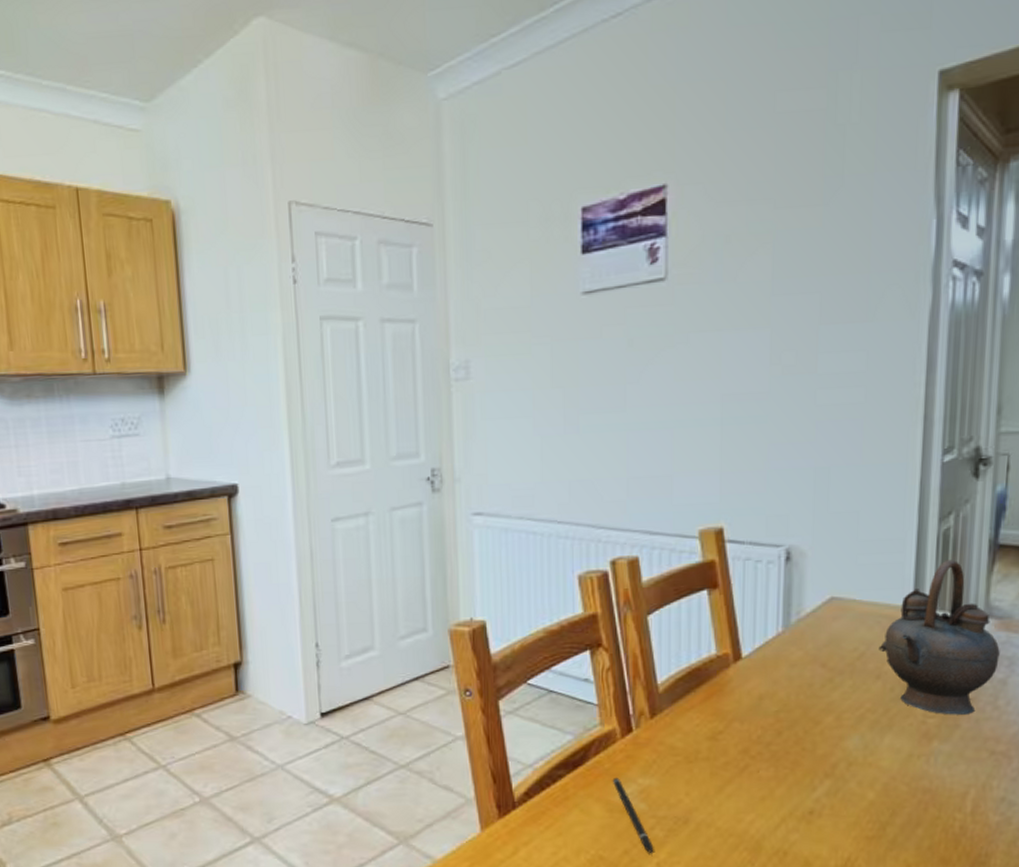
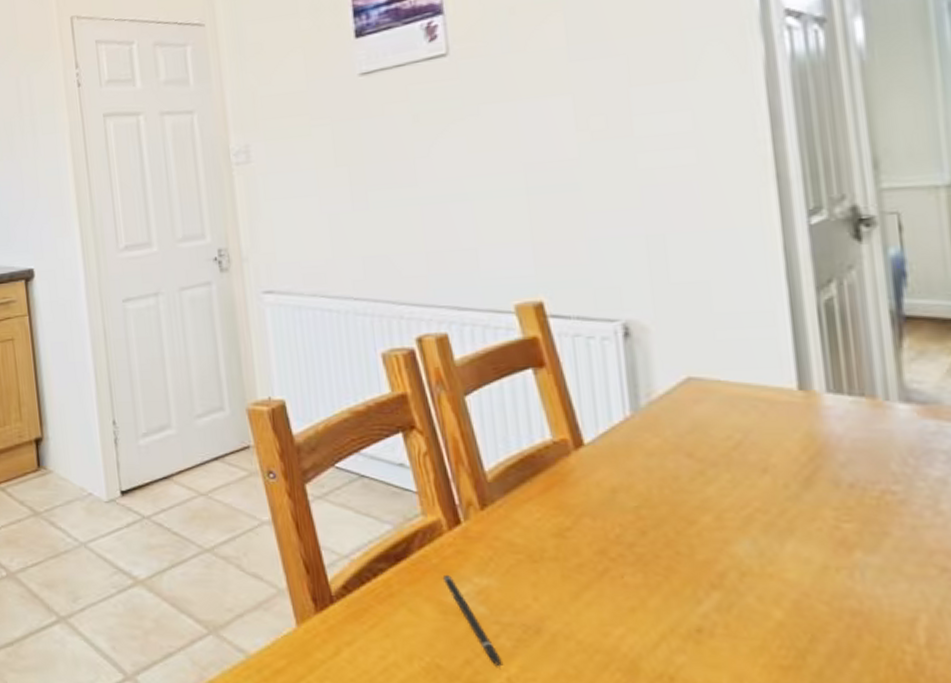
teapot: present [878,559,1000,715] -> none [759,334,932,520]

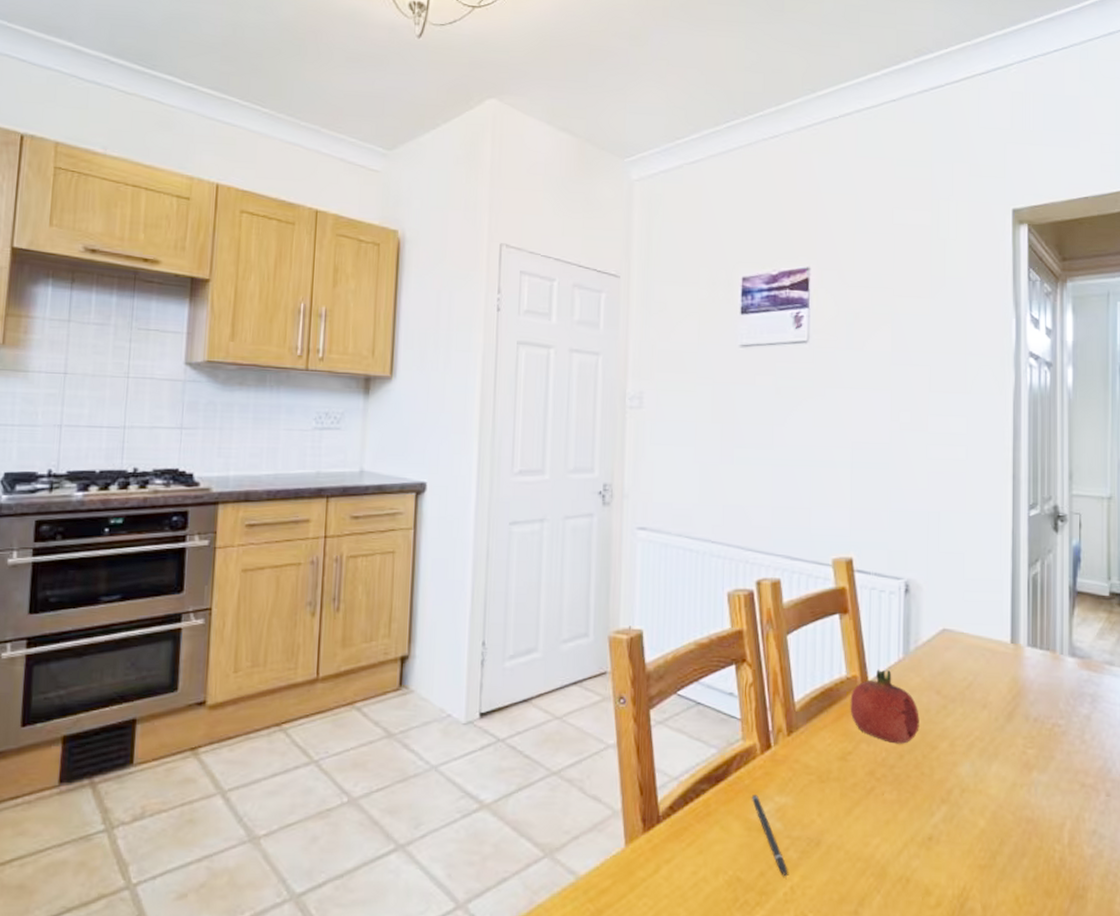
fruit: none [561,430,666,518] -> present [850,669,919,744]

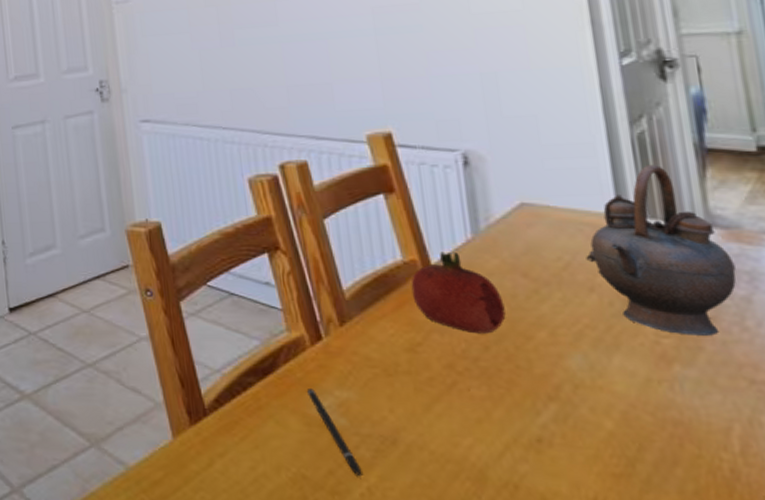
teapot: none [984,601,1083,747] -> present [586,164,736,336]

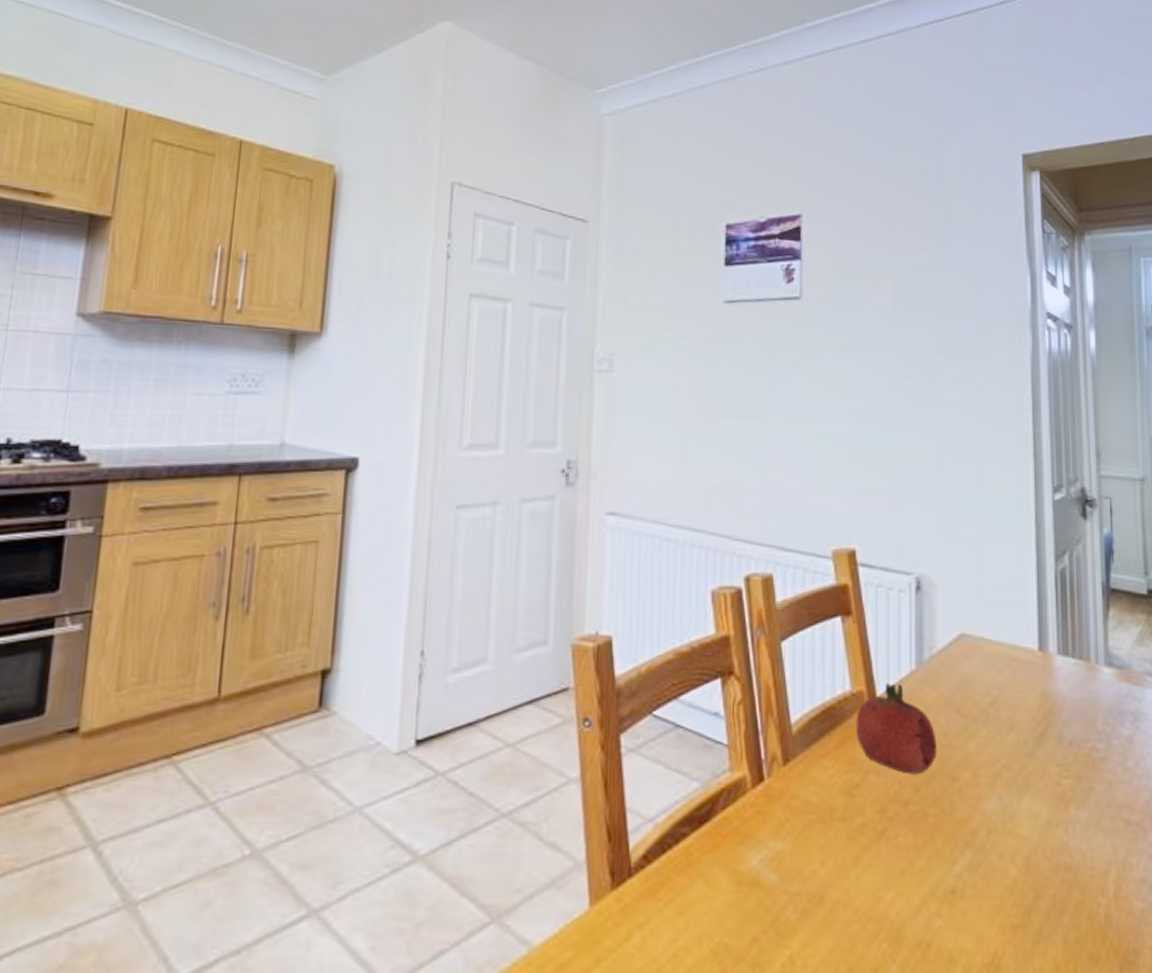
pen: present [306,389,361,477] -> none [741,840,784,944]
teapot: present [586,164,736,336] -> none [1009,601,1124,776]

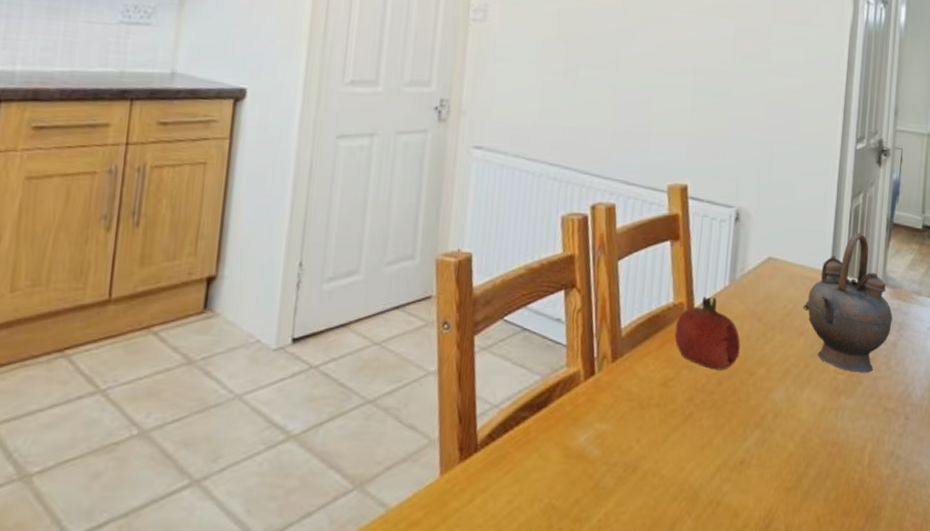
teapot: none [1009,601,1124,776] -> present [803,232,893,373]

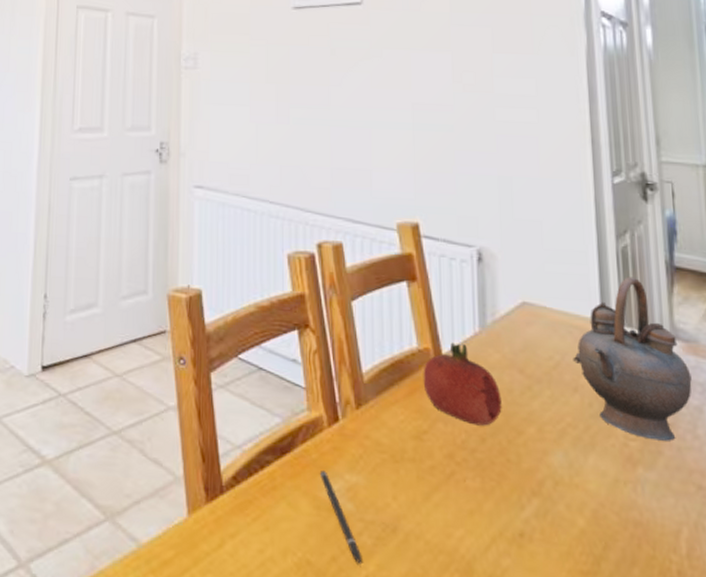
pen: none [571,422,603,504] -> present [319,471,361,565]

